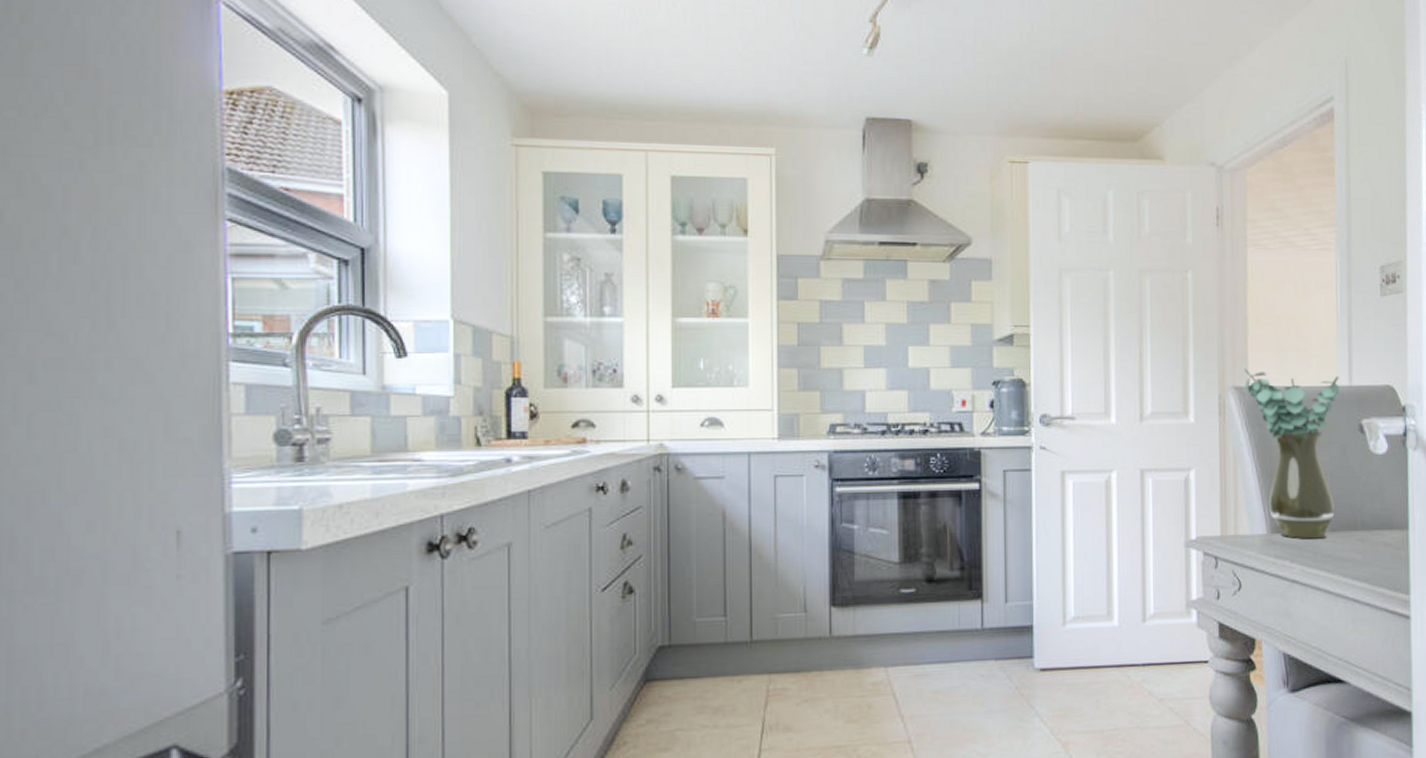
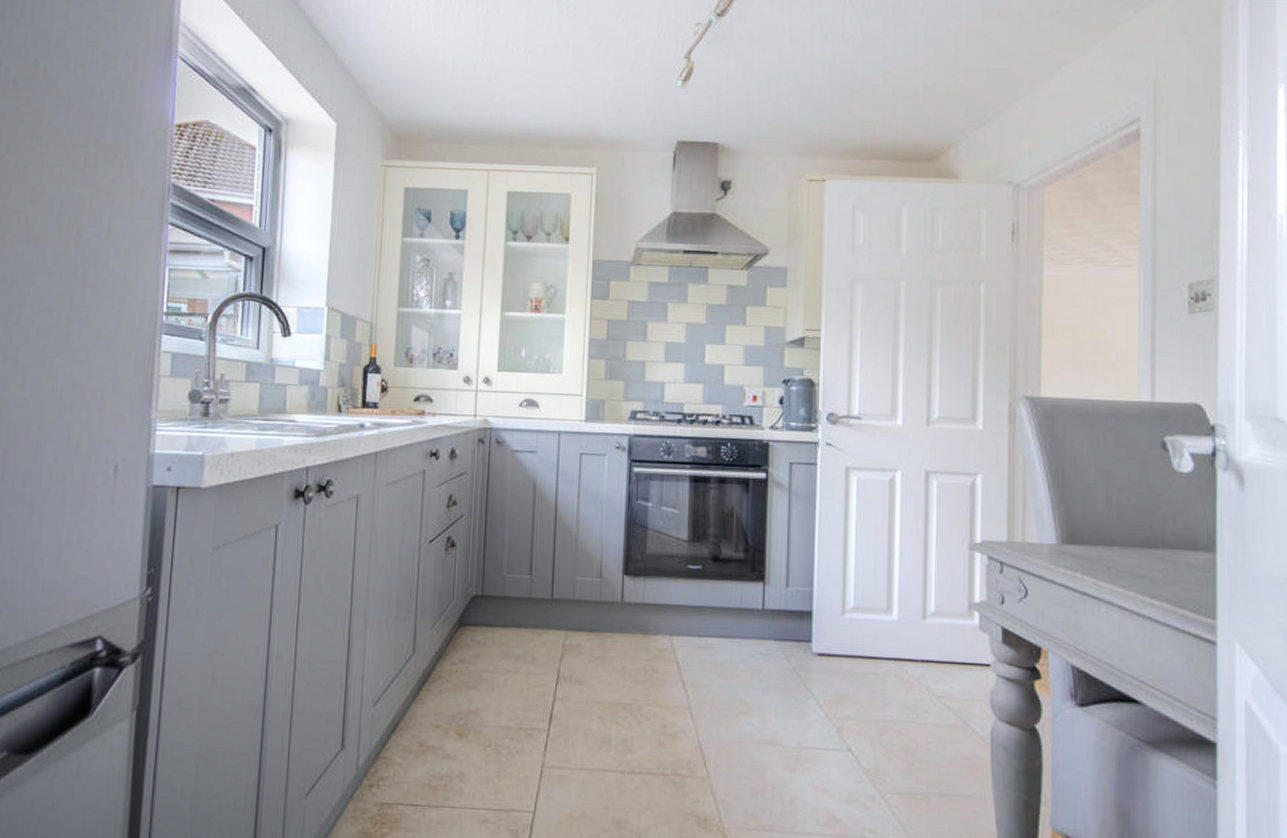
vase: present [1244,369,1340,539] -> none [1037,380,1140,553]

